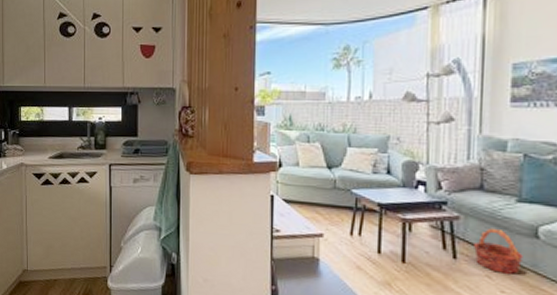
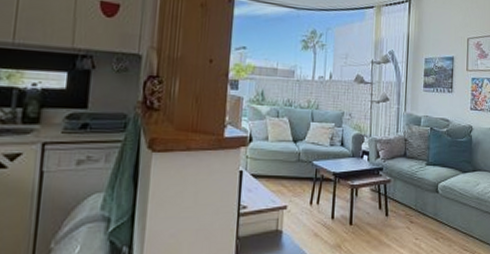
basket: present [474,228,523,274] -> none [399,187,429,224]

